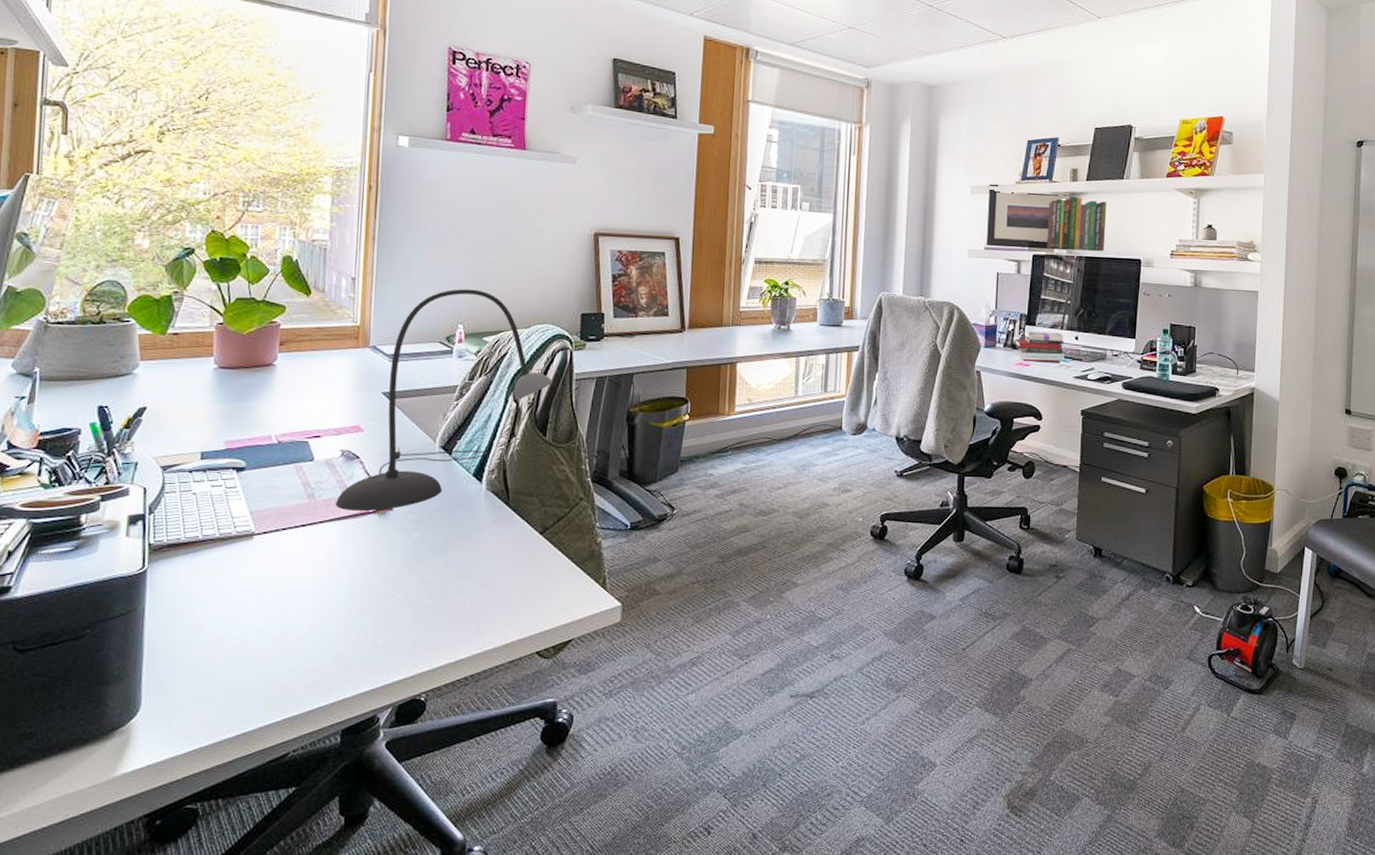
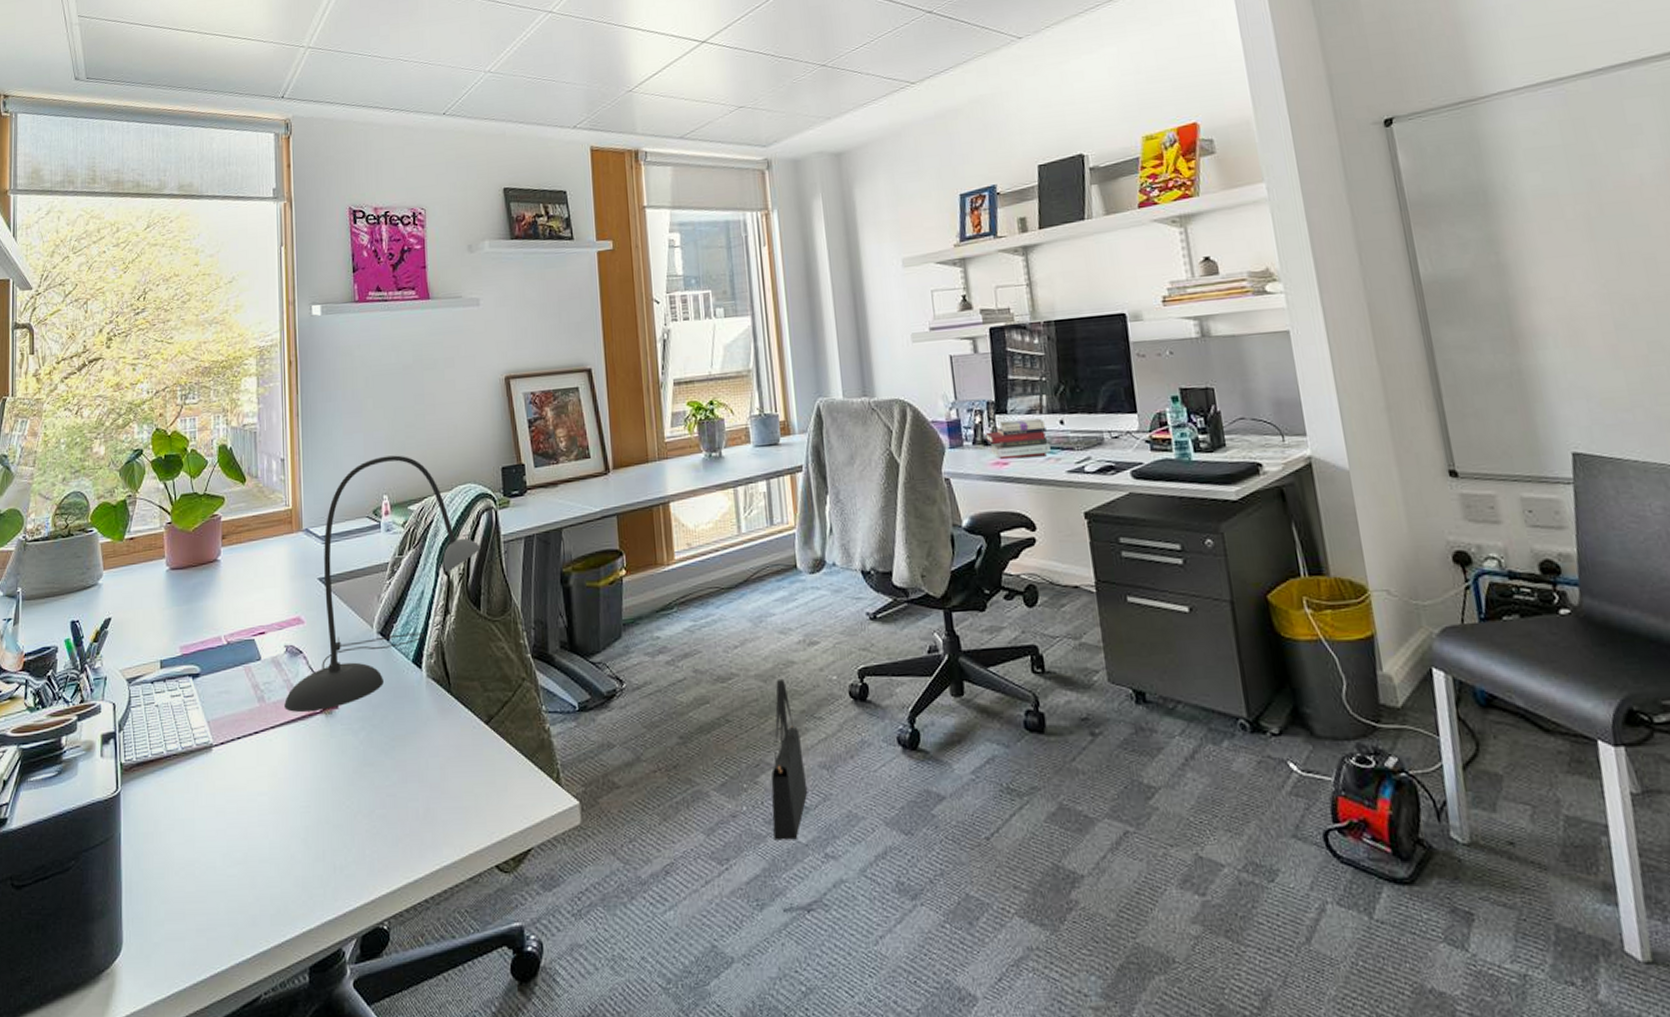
tote bag: none [790,516,825,643] -> present [770,678,808,841]
picture frame: present [986,183,1070,251] -> none [923,249,1032,326]
books: present [1047,197,1106,251] -> none [998,250,1076,318]

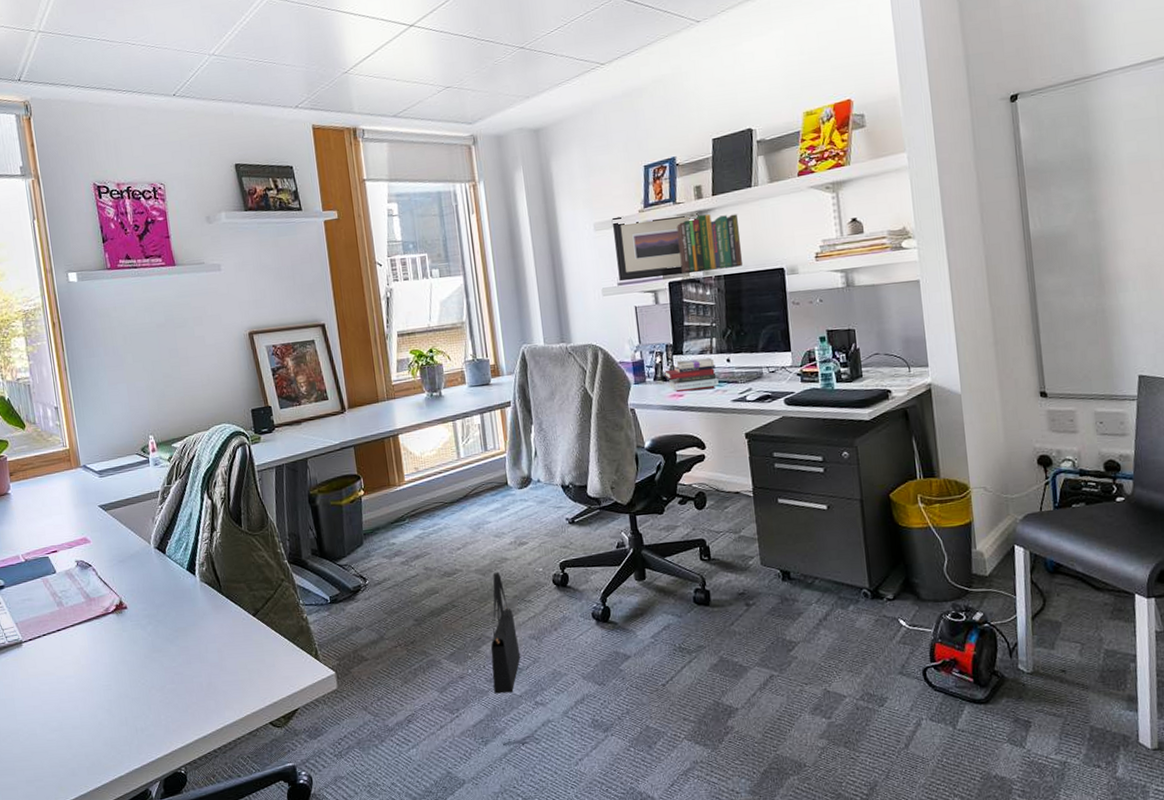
desk lamp: present [284,455,482,713] -> none [80,401,239,614]
picture frame: none [923,249,1032,326] -> present [612,213,705,282]
books: none [998,250,1076,318] -> present [677,214,742,273]

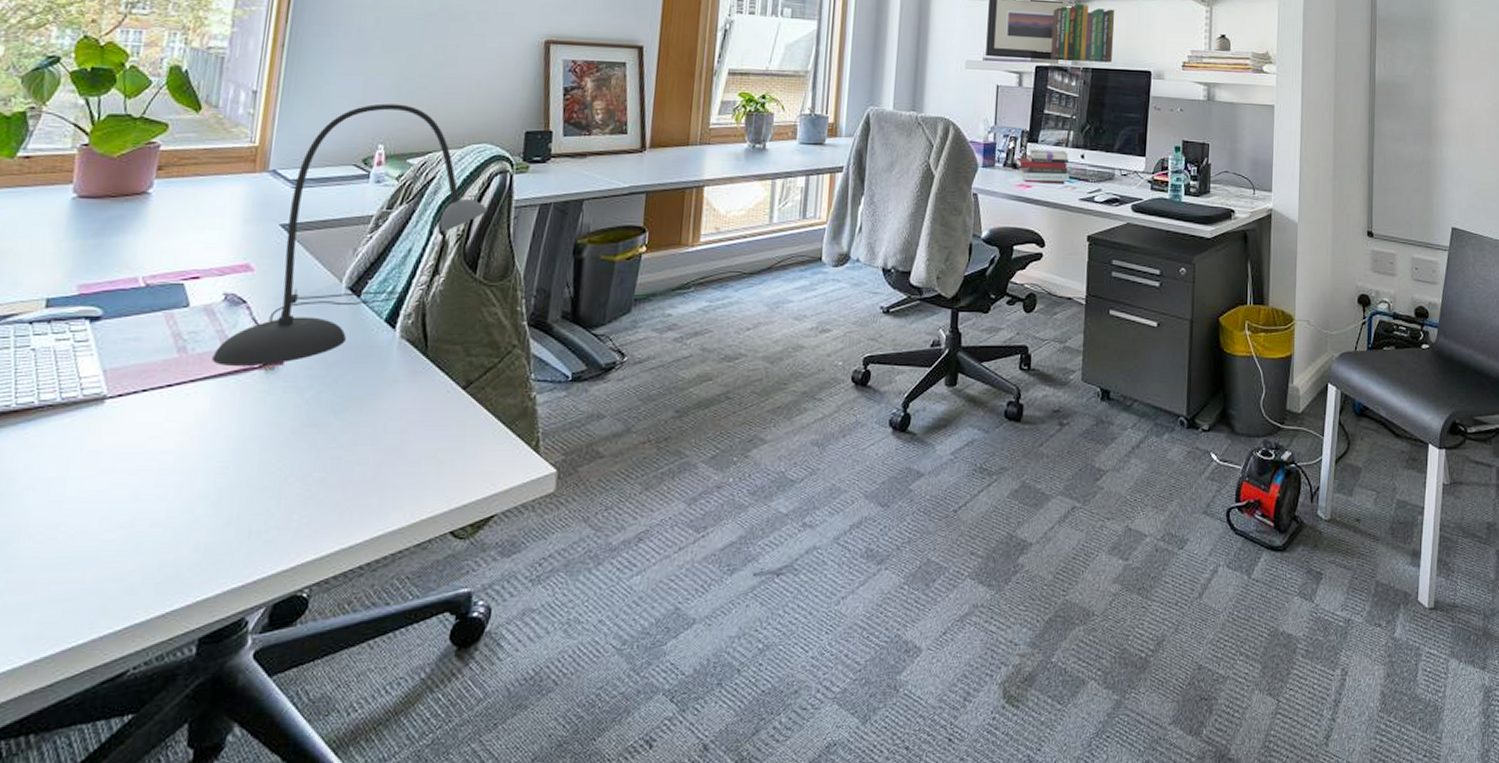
desk lamp: none [80,401,239,614] -> present [212,103,489,367]
tote bag: present [490,572,521,694] -> none [755,361,798,510]

